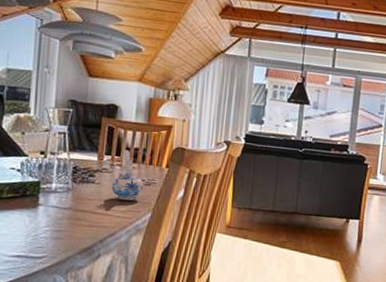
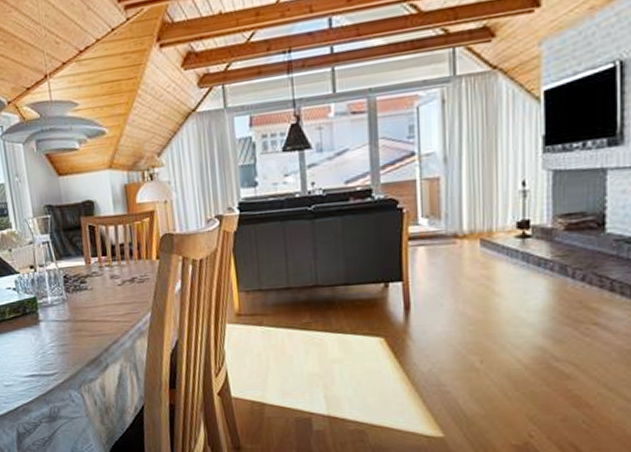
ceramic pitcher: present [111,149,144,201] -> none [104,247,138,303]

